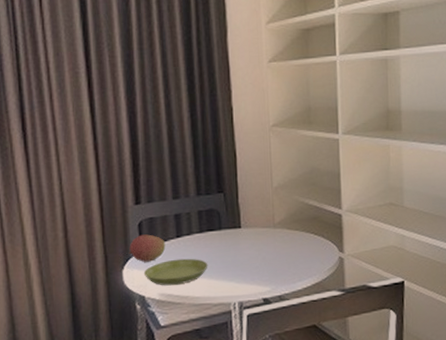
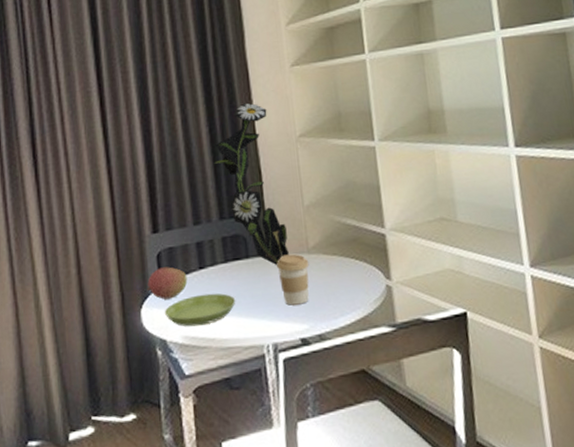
plant: none [192,93,257,237] -> present [213,103,289,265]
coffee cup: none [246,227,274,271] -> present [277,254,309,306]

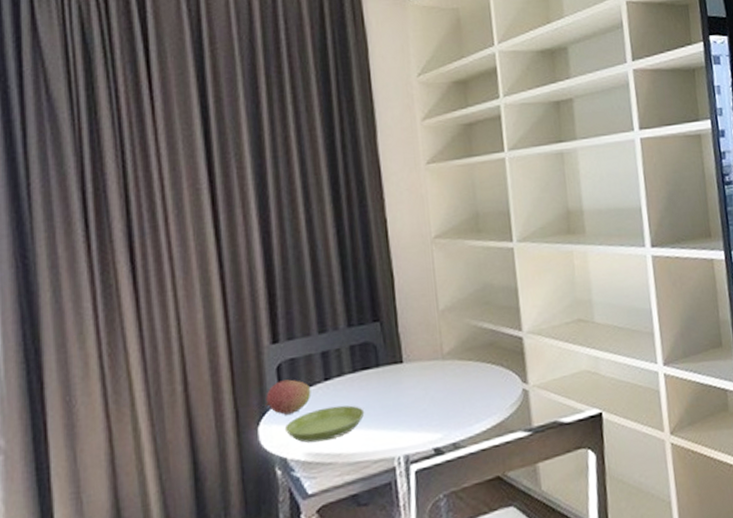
plant: present [213,103,289,265] -> none [340,202,422,373]
coffee cup: present [277,254,309,306] -> none [409,360,444,415]

